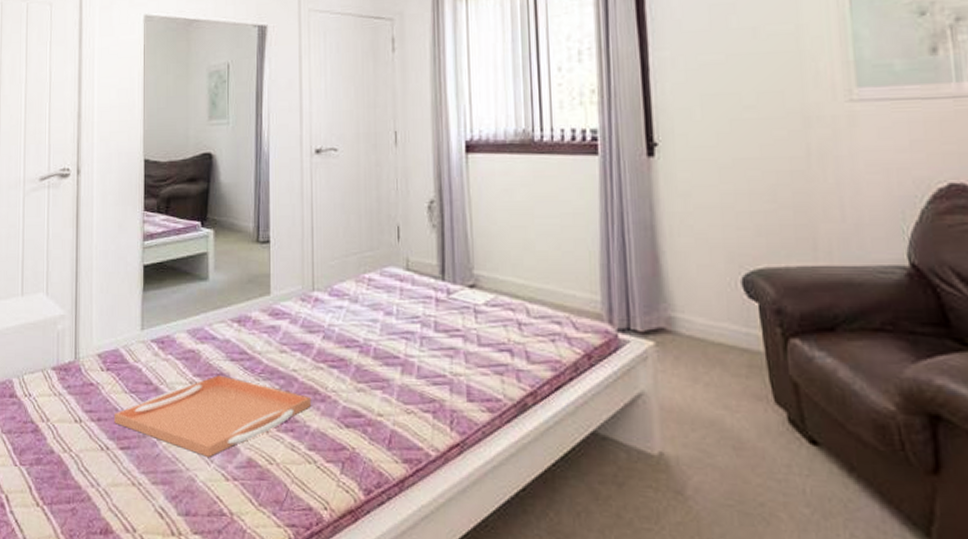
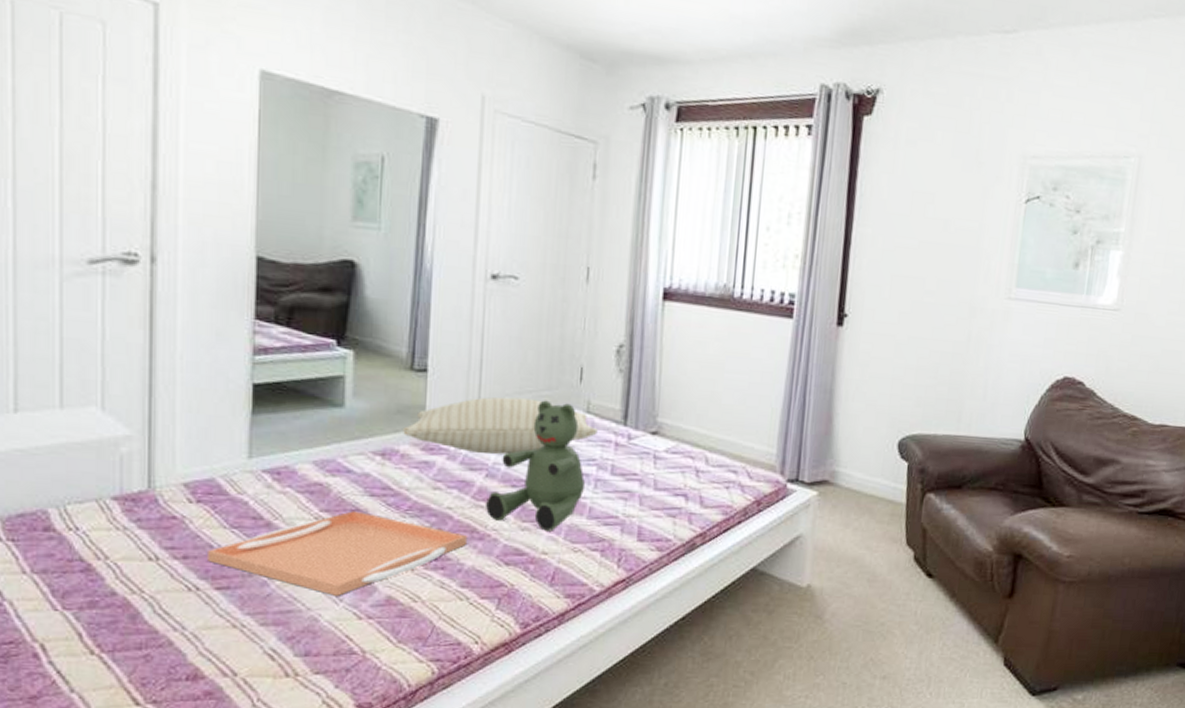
pillow: none [254,260,419,317] -> present [403,397,599,455]
teddy bear: none [325,261,411,392] -> present [486,400,585,531]

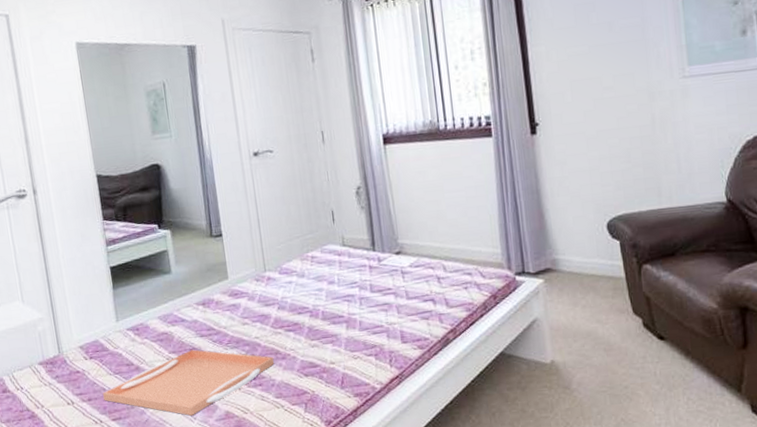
pillow: present [403,397,599,455] -> none [213,242,355,292]
teddy bear: present [486,400,585,531] -> none [282,241,353,345]

